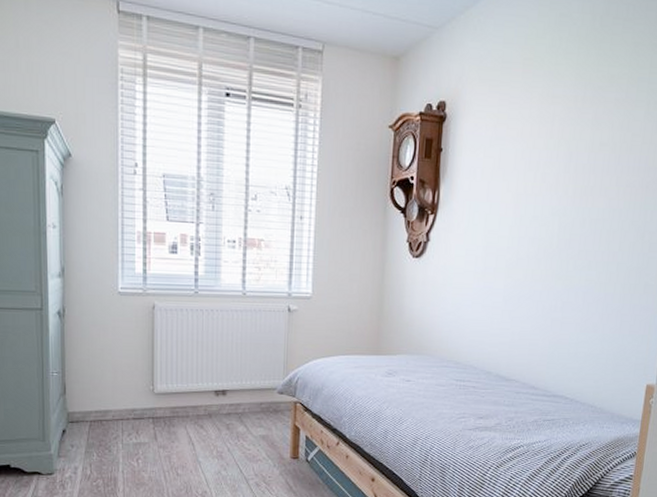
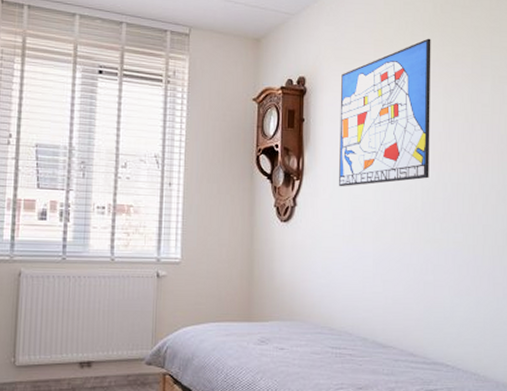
wall art: none [474,57,586,222] -> present [339,38,431,187]

